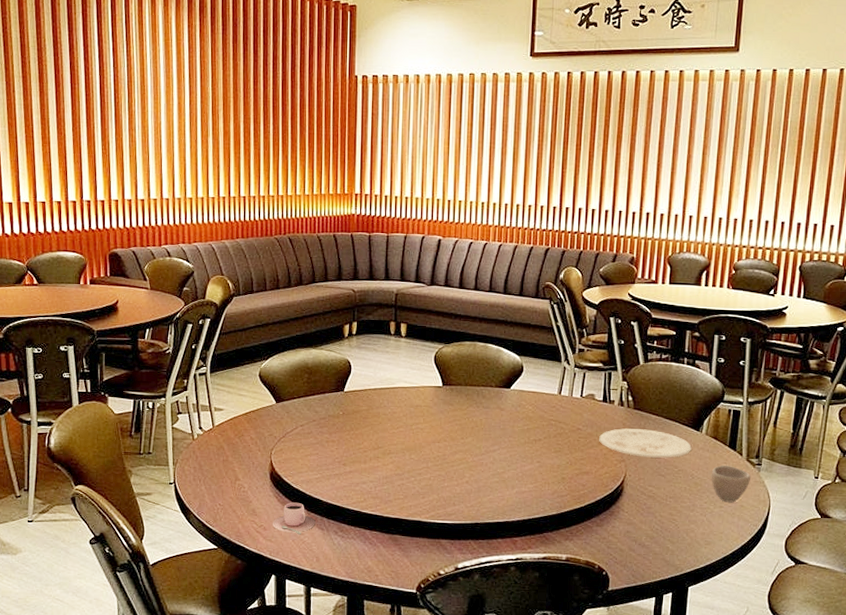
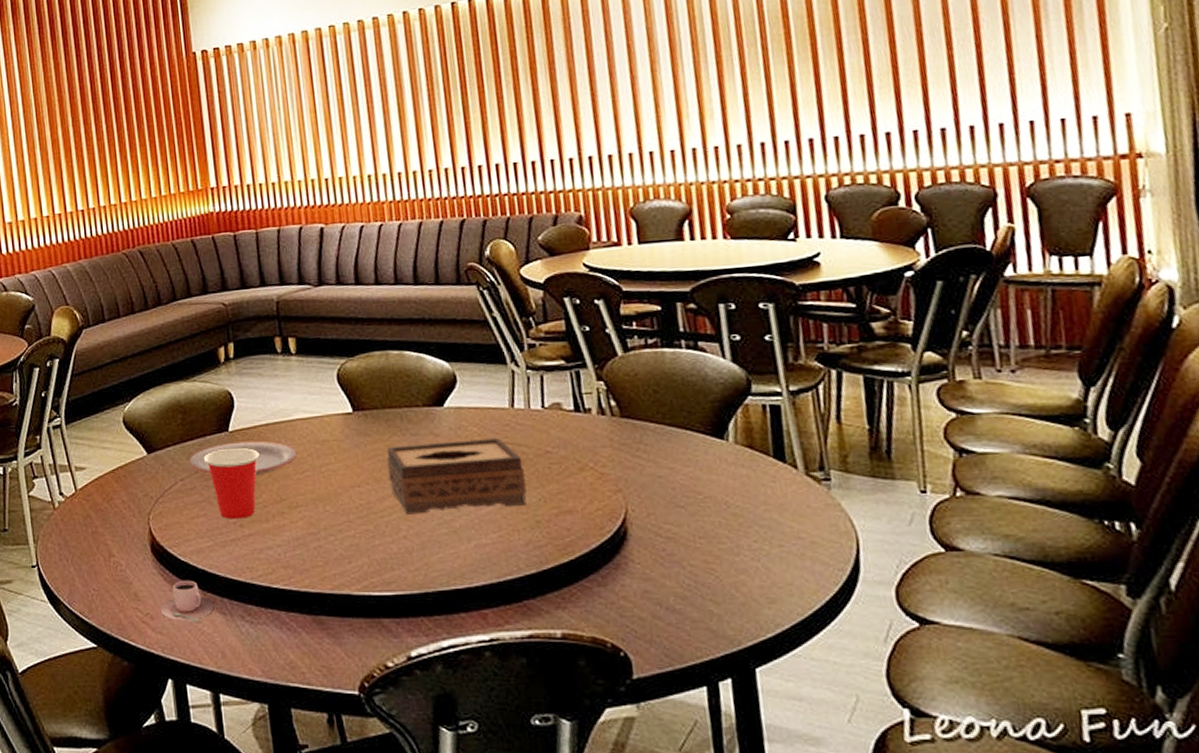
plate: none [309,400,395,428] -> present [188,441,297,476]
cup: none [321,404,366,459] -> present [203,447,260,519]
tissue box: none [462,415,560,466] -> present [387,438,527,515]
plate: present [599,428,692,458] -> none [578,443,718,483]
cup: present [711,464,752,503] -> none [754,484,819,539]

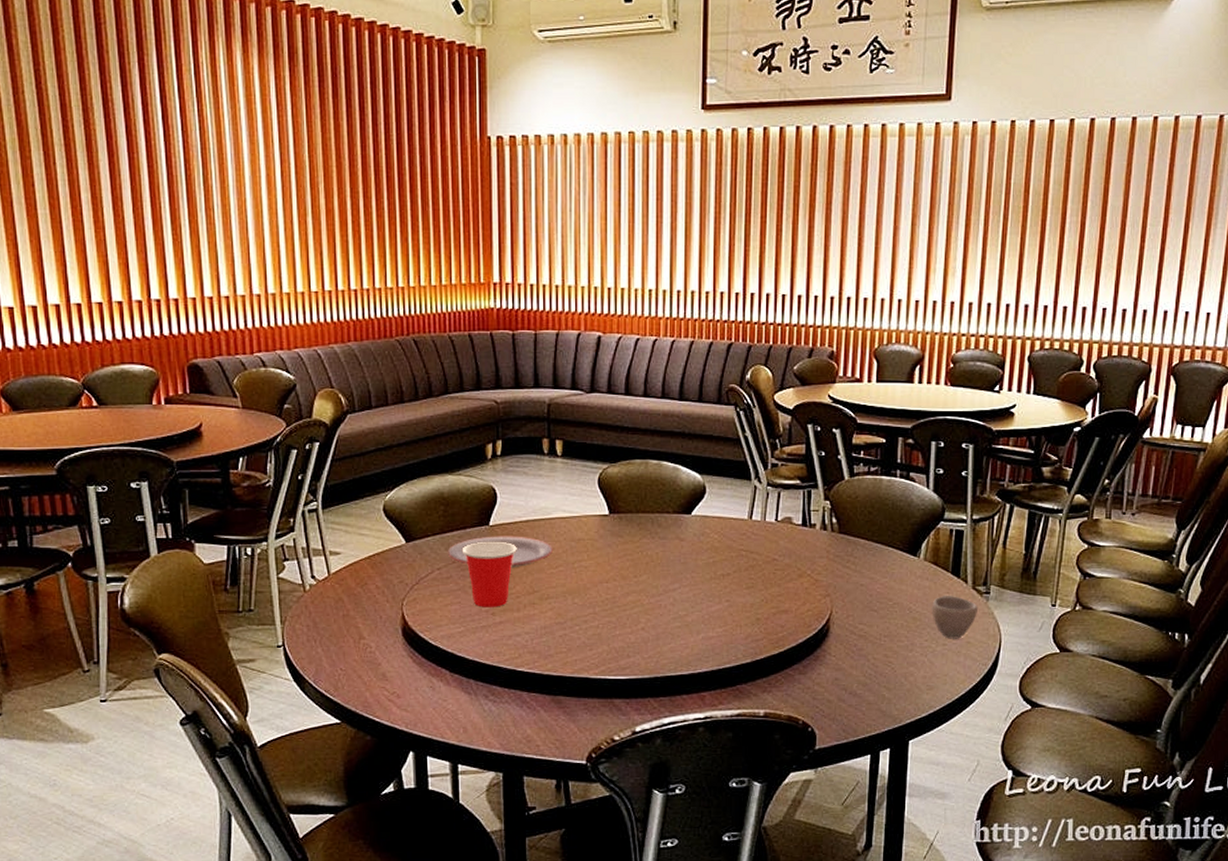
teacup: present [160,580,215,624] -> none [407,662,461,702]
tissue box: present [387,438,527,515] -> none [635,545,752,609]
cup: none [754,484,819,539] -> present [932,595,979,639]

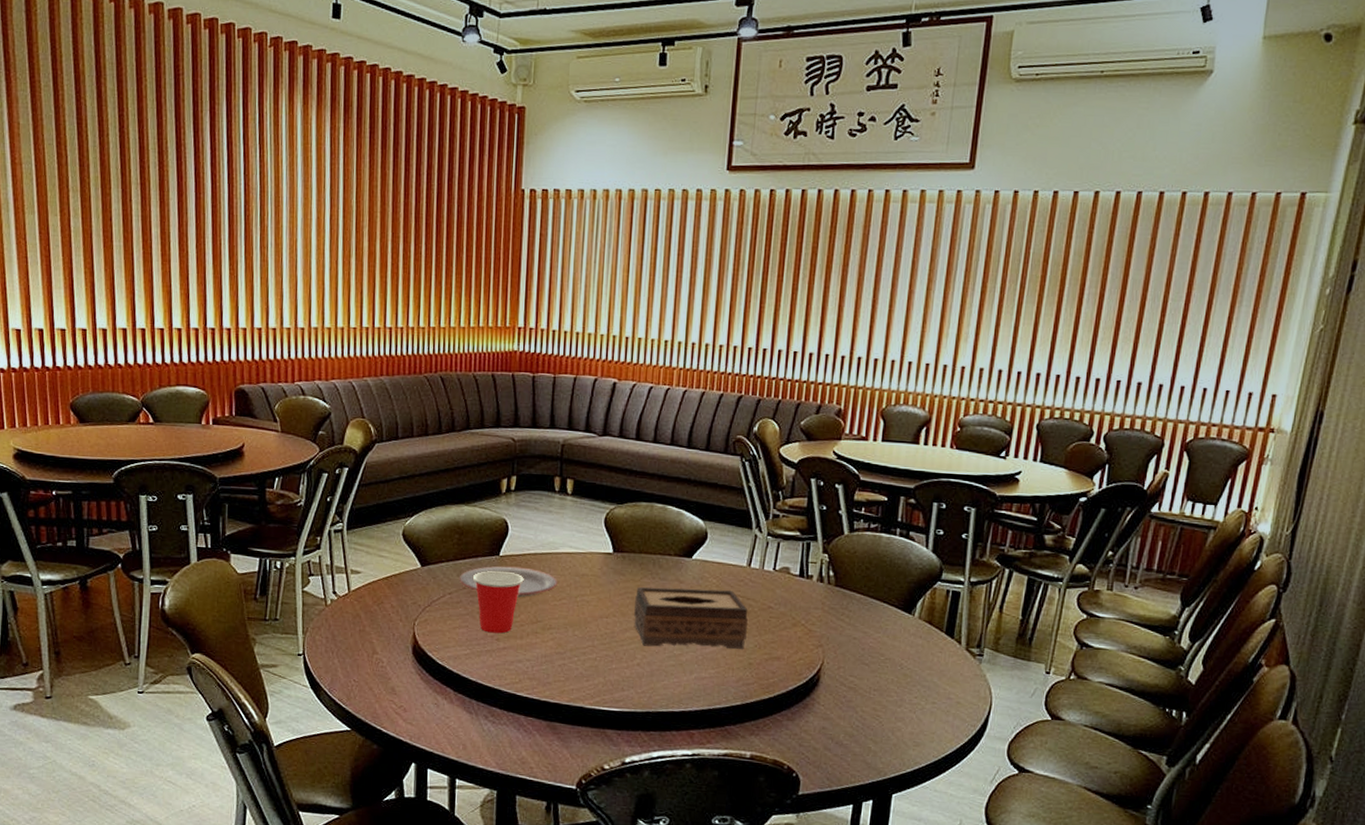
tissue box: none [635,545,752,609] -> present [634,587,748,649]
cup: present [932,595,979,639] -> none [923,654,971,699]

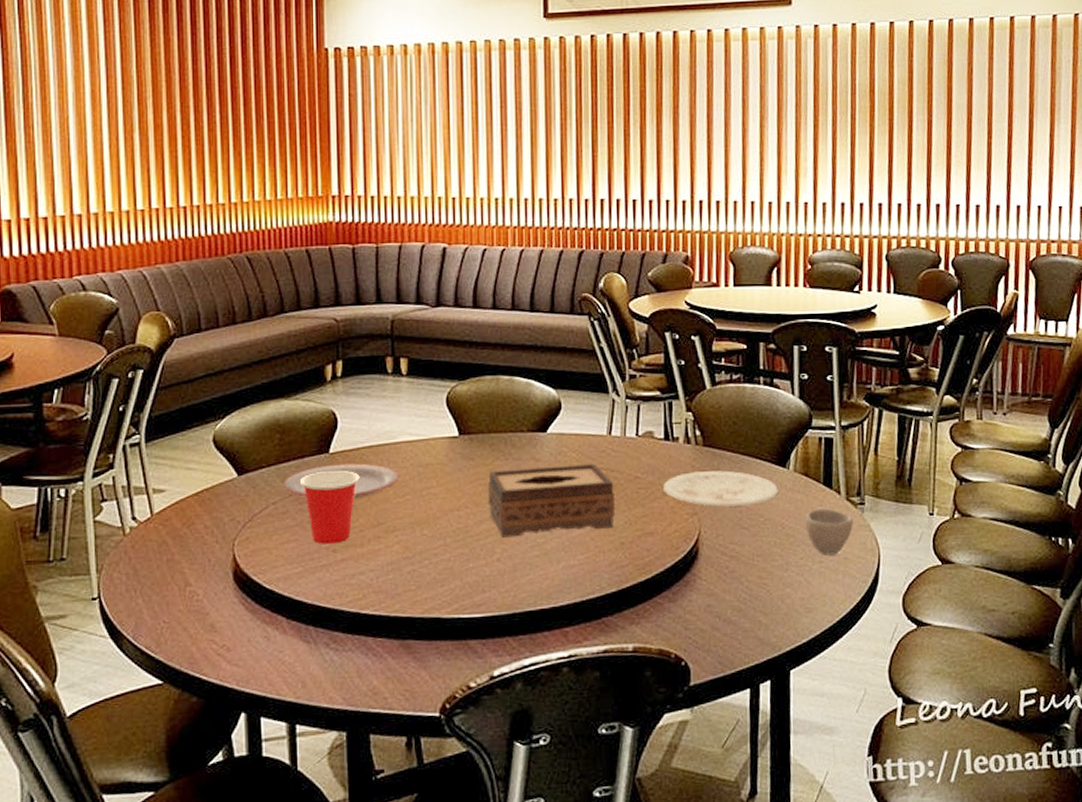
plate: none [793,608,902,644] -> present [663,470,778,507]
cup: none [923,654,971,699] -> present [805,507,854,556]

